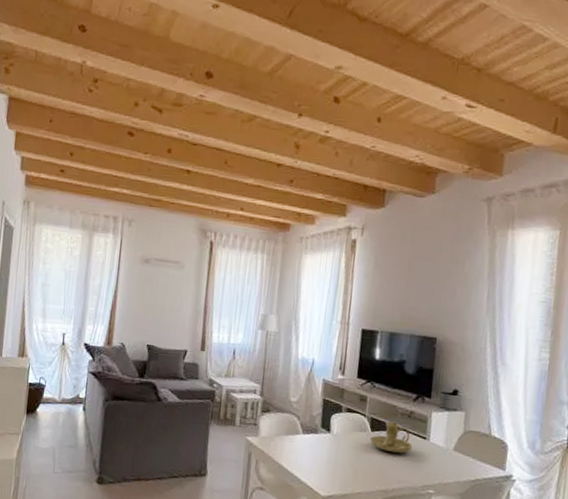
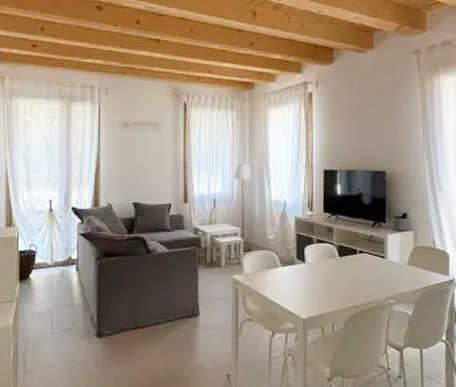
candle holder: present [369,421,413,453] -> none [339,247,375,272]

